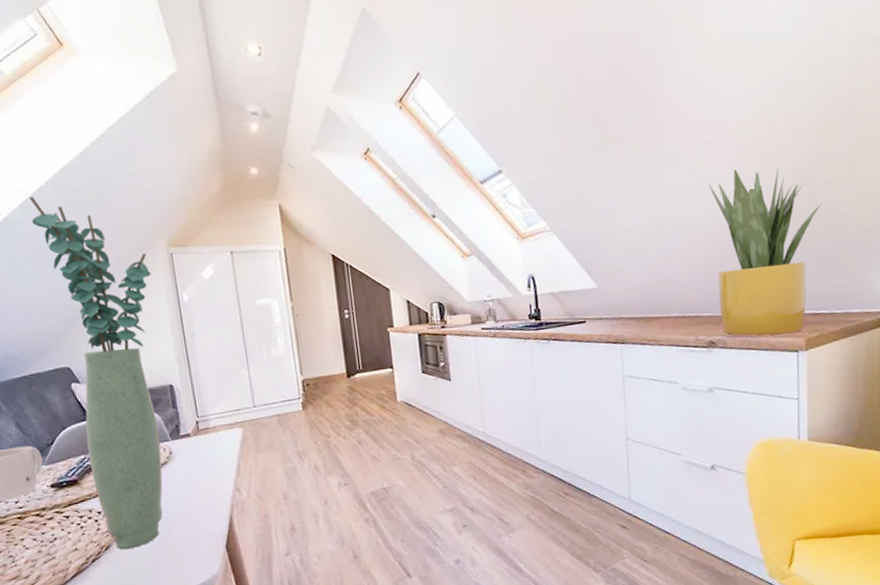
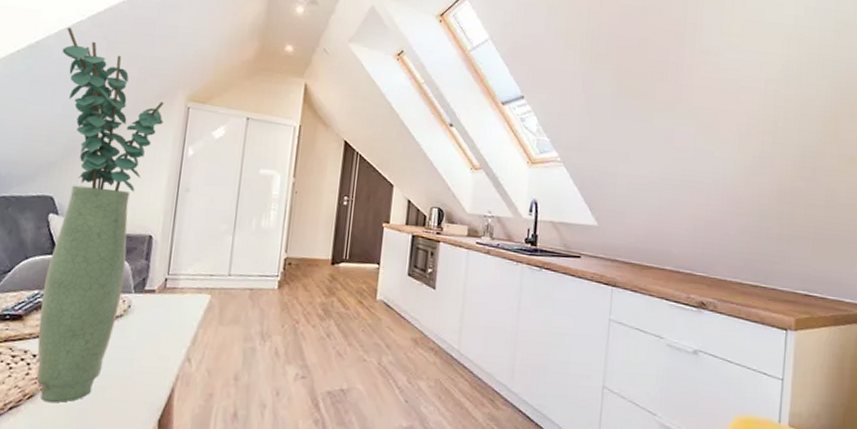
planter: present [708,168,822,336] -> none [714,141,823,311]

